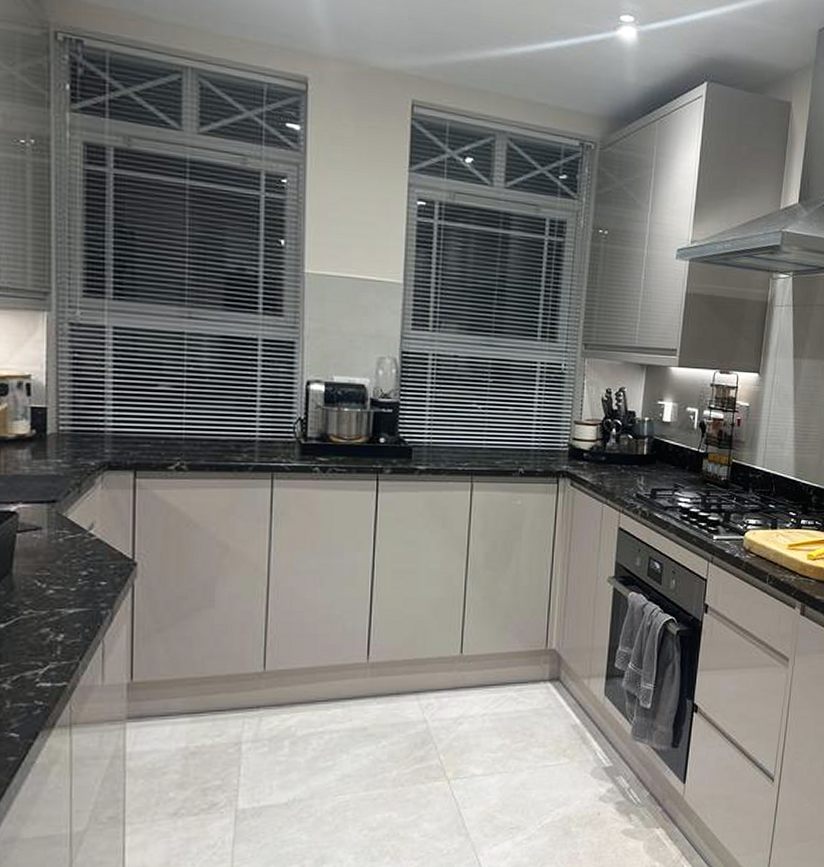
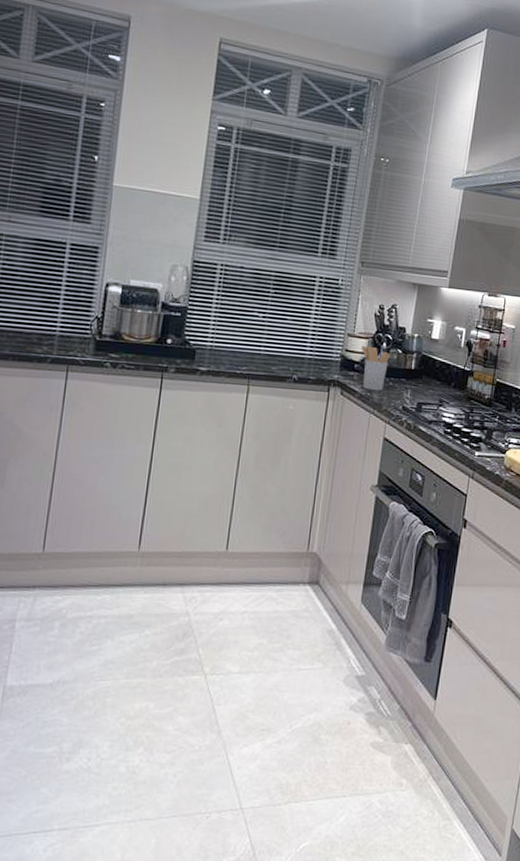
utensil holder: none [589,432,622,480] -> present [361,345,392,391]

